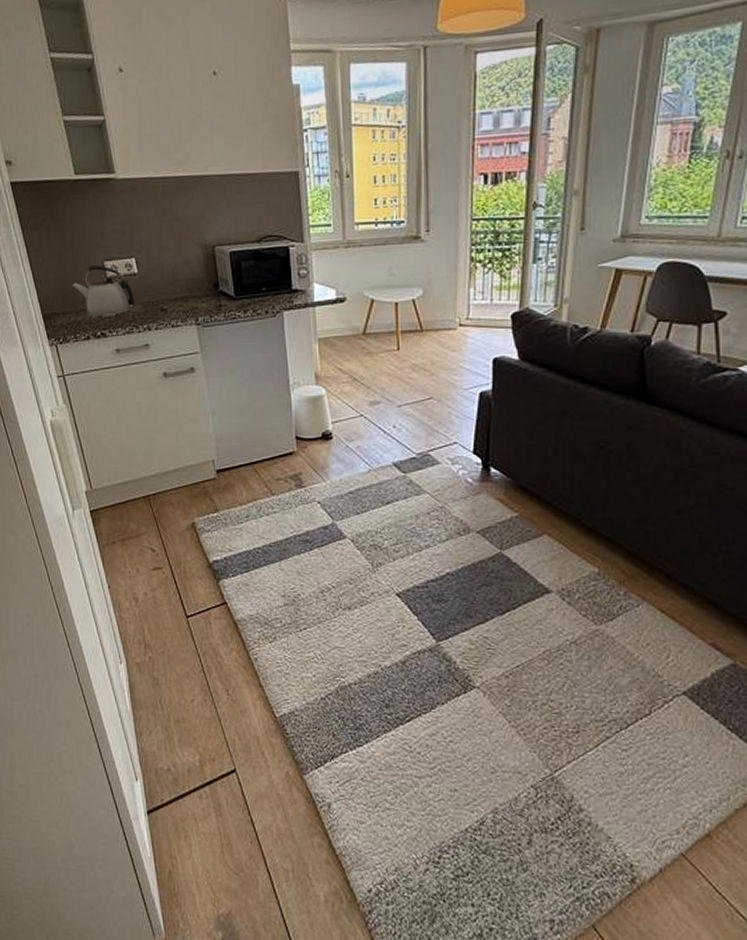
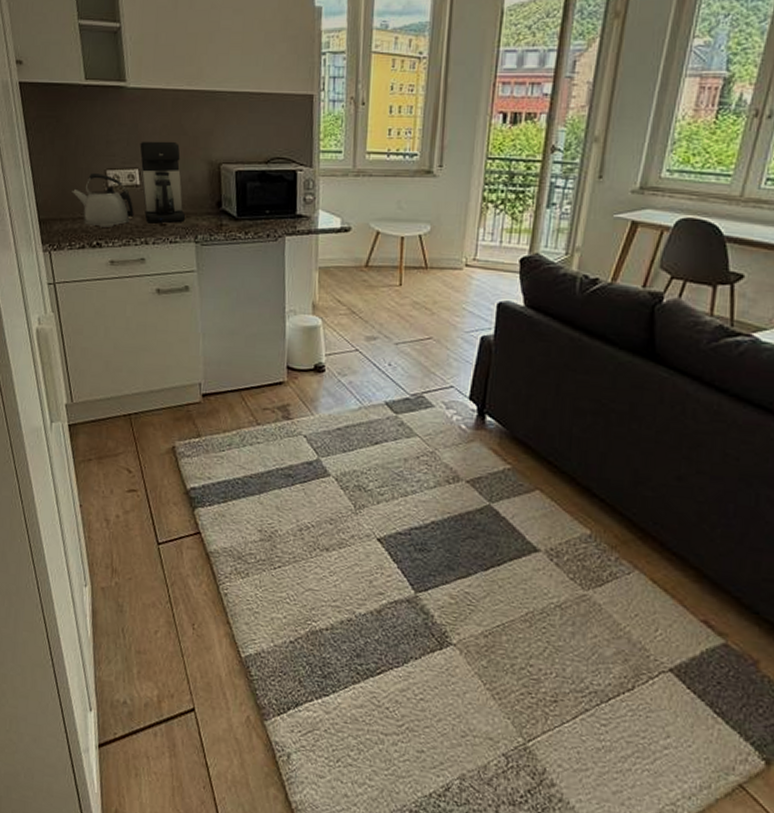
coffee maker: none [134,228,186,310] -> present [139,141,186,223]

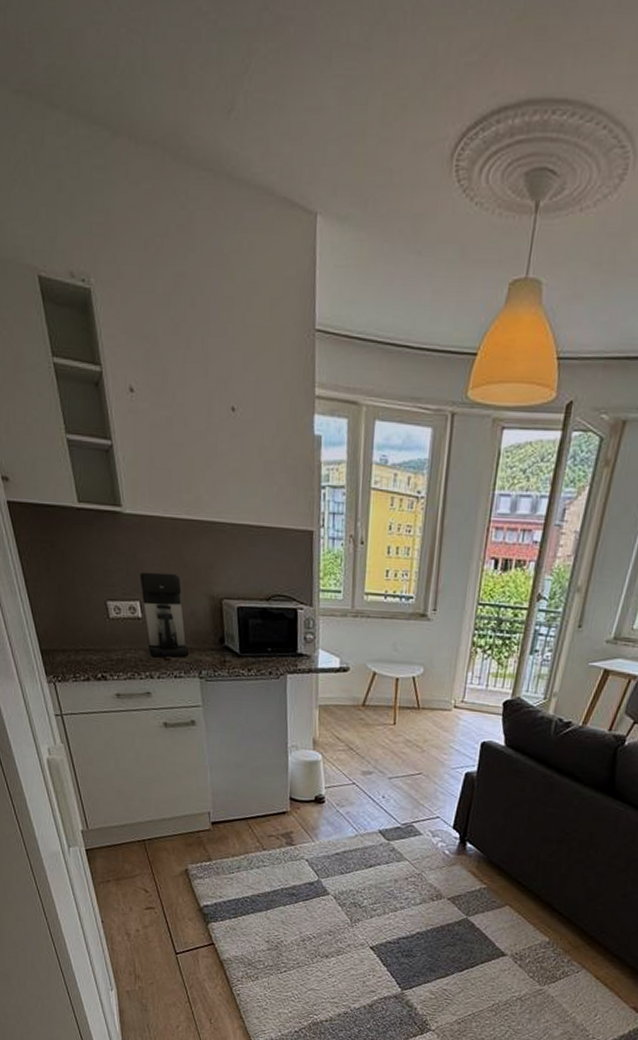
kettle: present [72,173,135,228] -> none [72,604,139,660]

